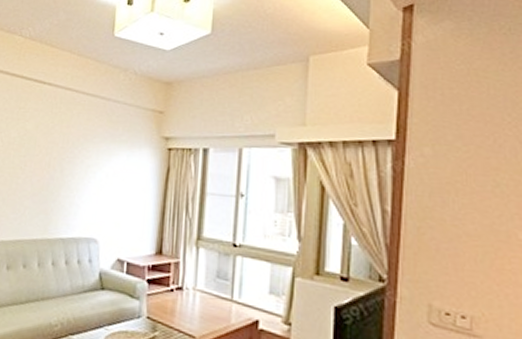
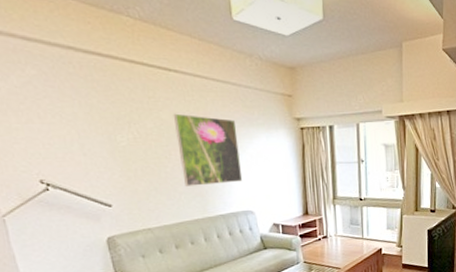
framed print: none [32,124,97,203] -> present [174,113,243,186]

